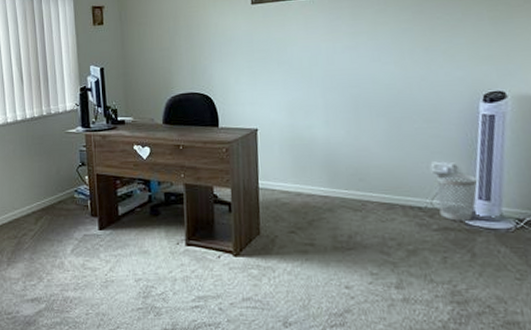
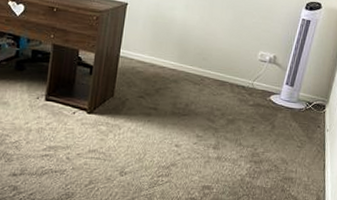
wastebasket: present [436,172,478,221] -> none [257,61,289,101]

